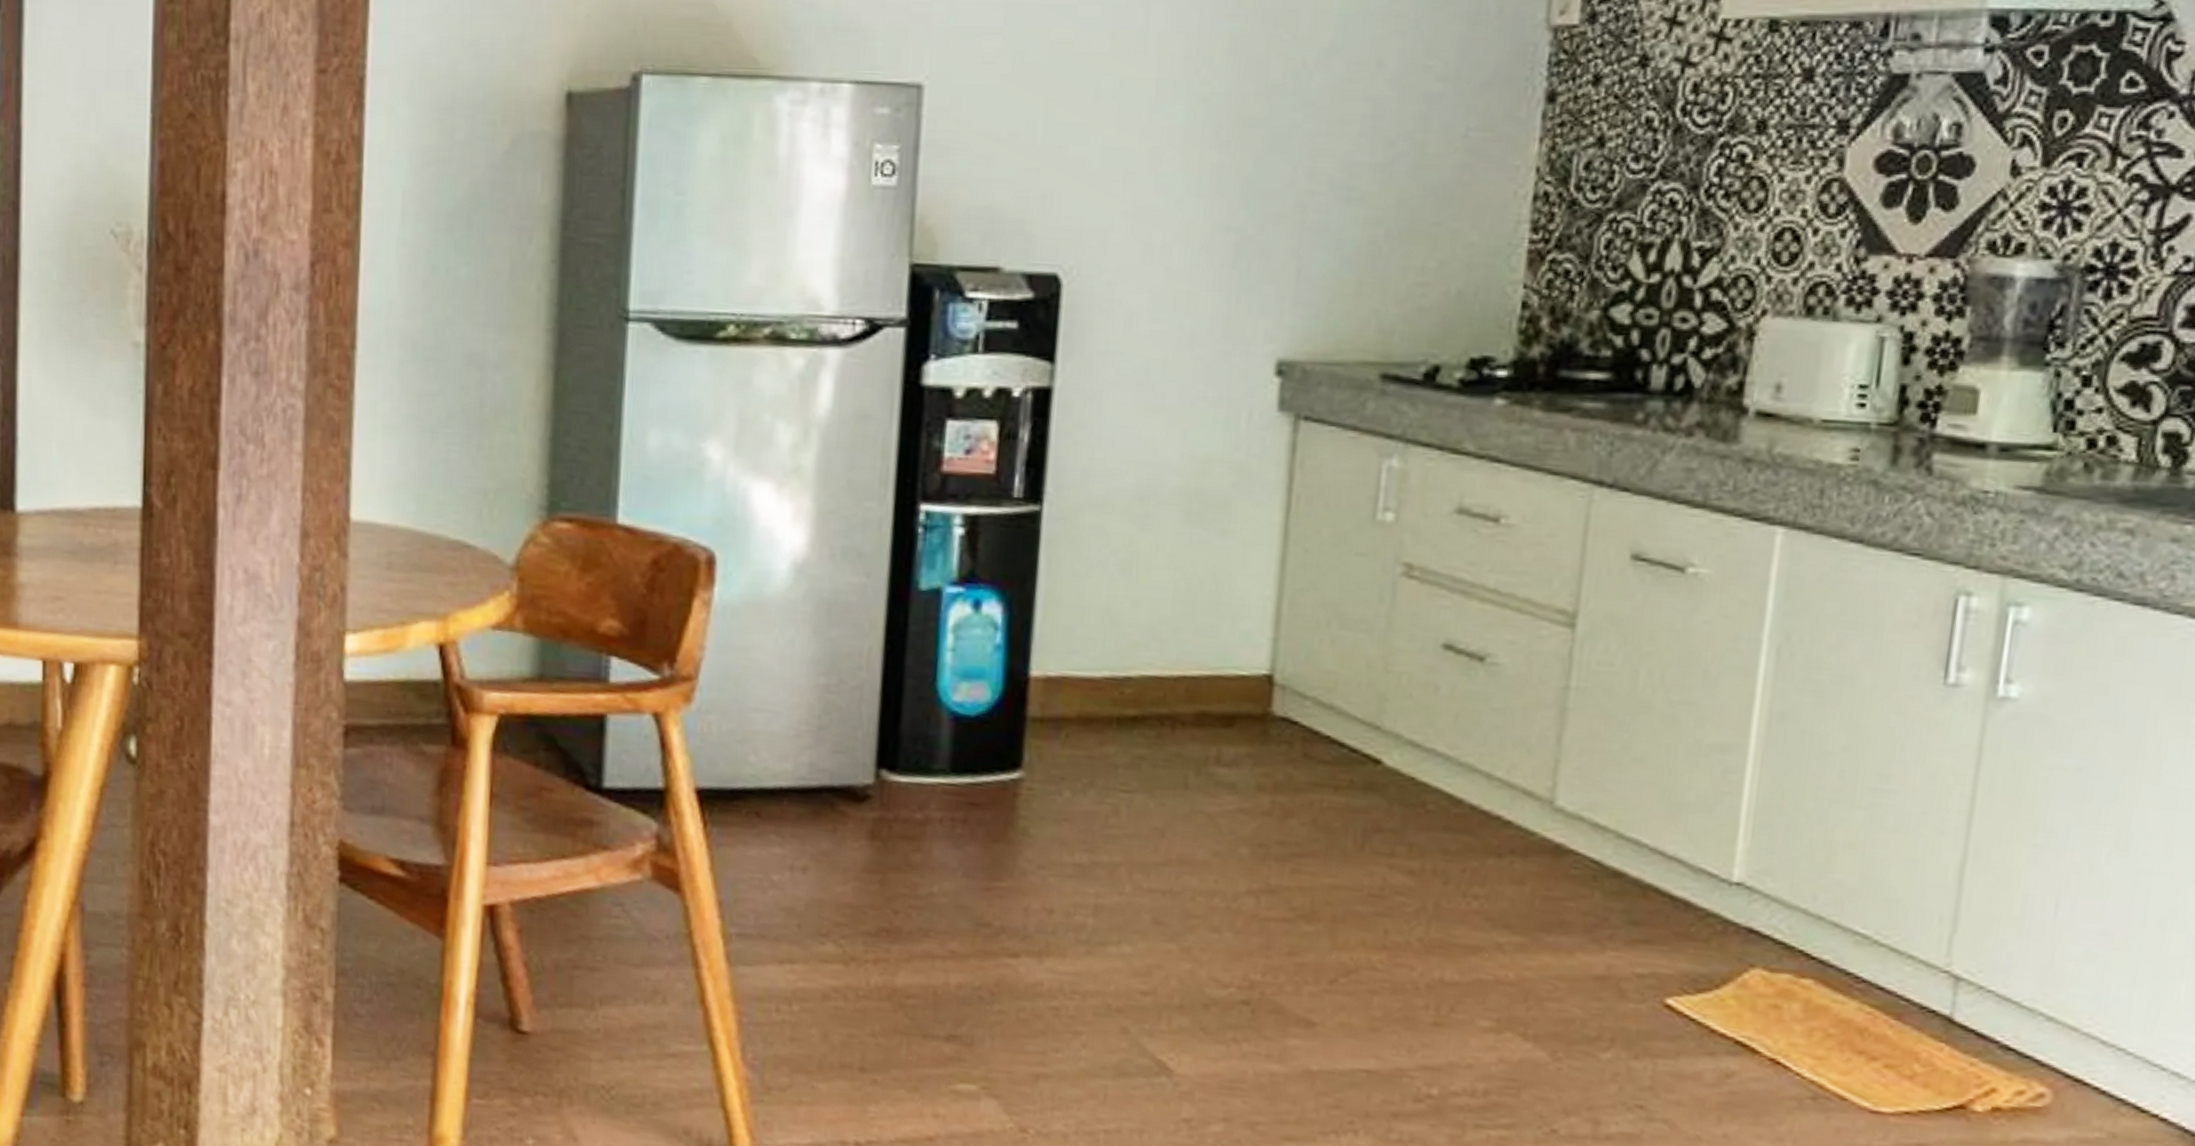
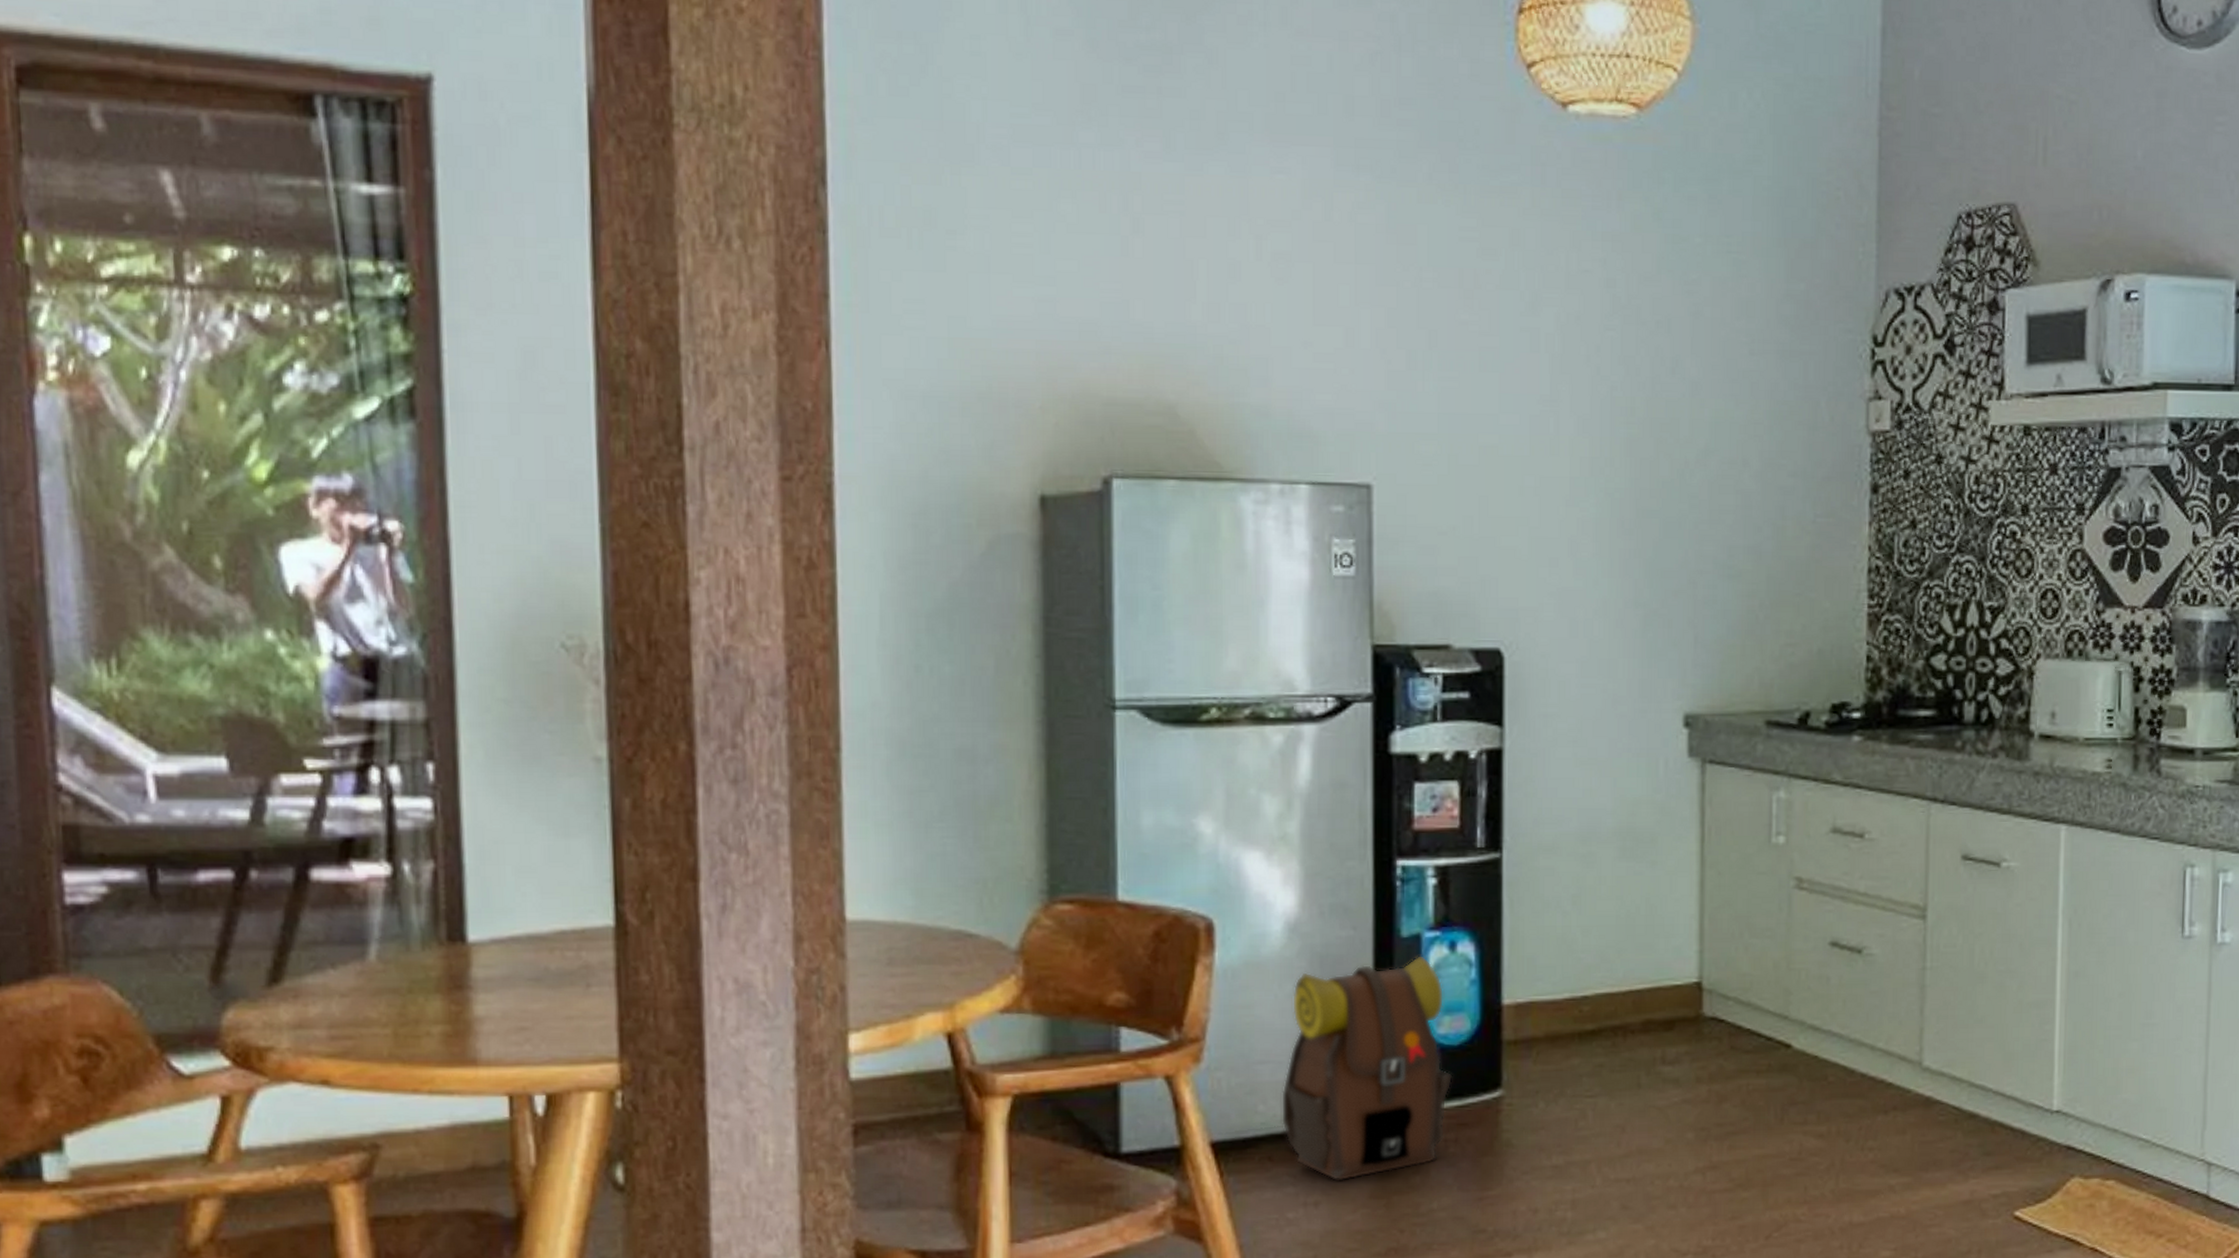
backpack: none [772,612,967,849] -> present [1280,956,1453,1182]

